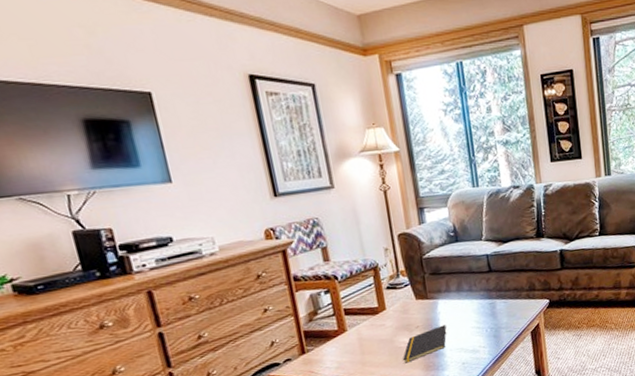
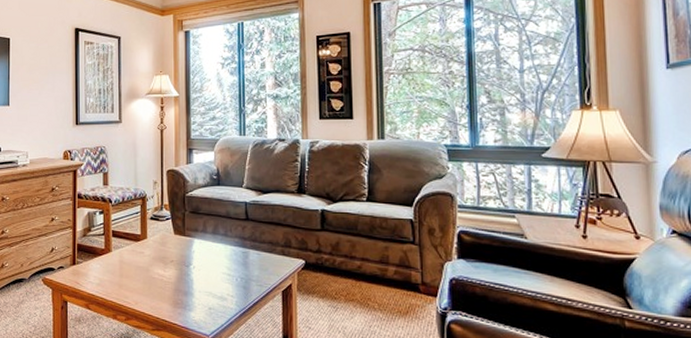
notepad: present [403,325,447,364] -> none [155,264,198,295]

